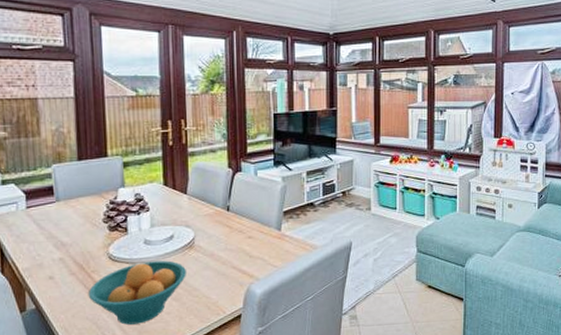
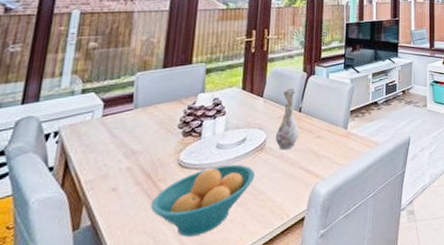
vase: none [204,185,230,249] -> present [275,88,300,150]

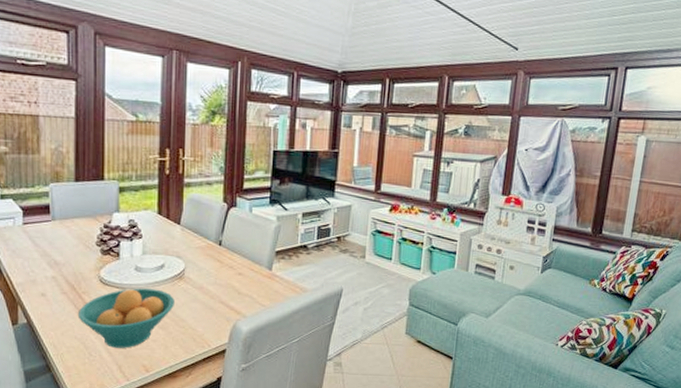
vase: present [275,88,300,150] -> none [194,218,220,283]

